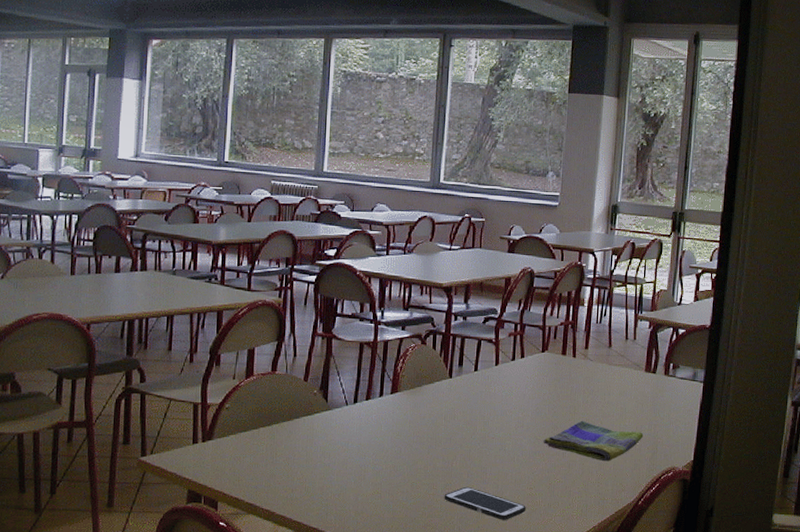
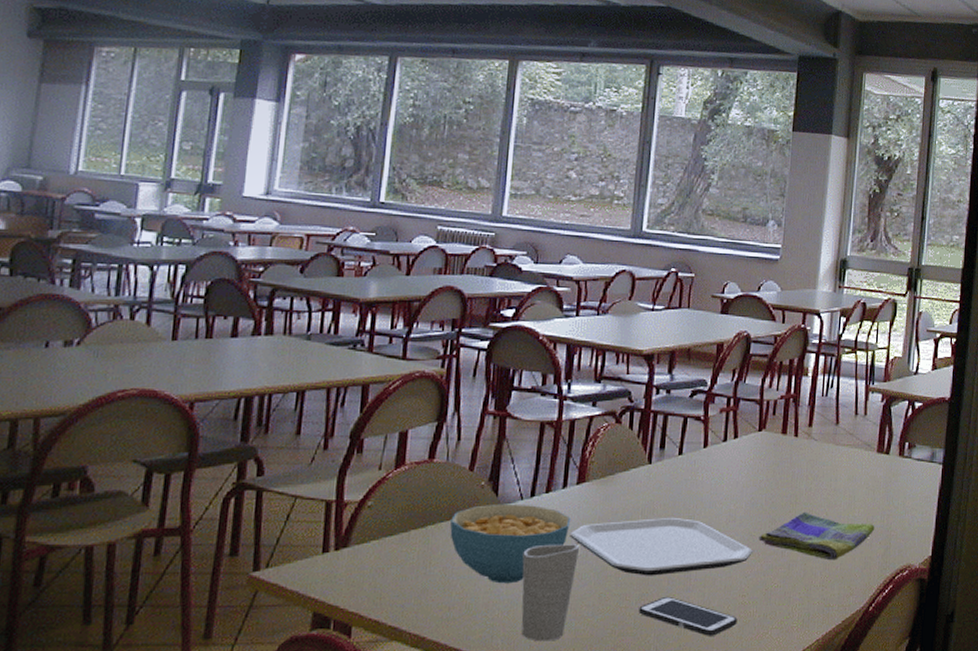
cereal bowl: none [291,408,387,472] -> present [450,503,571,584]
cup: none [349,442,395,519] -> present [521,544,580,642]
plate: none [386,422,538,470] -> present [570,517,752,576]

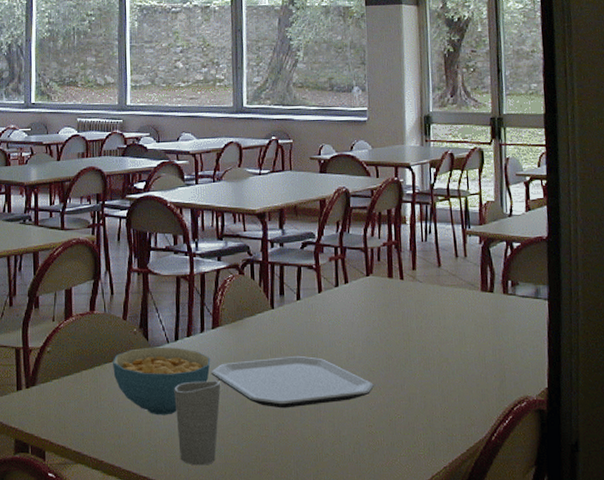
cell phone: present [638,596,738,636] -> none [277,426,367,463]
dish towel: present [758,511,875,561] -> none [378,348,488,393]

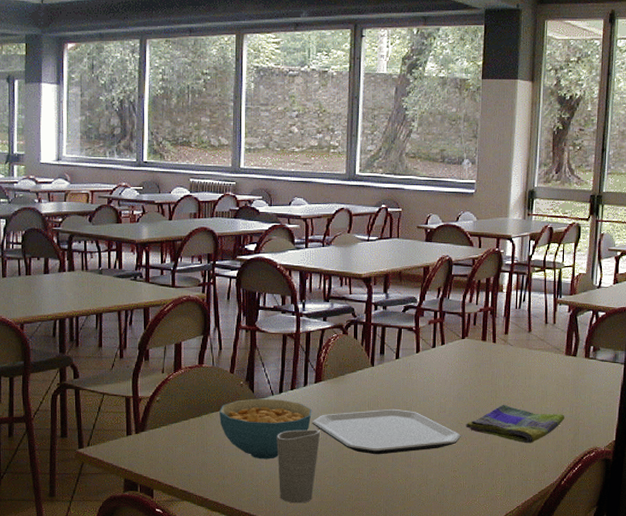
dish towel: none [378,348,488,393] -> present [465,404,565,444]

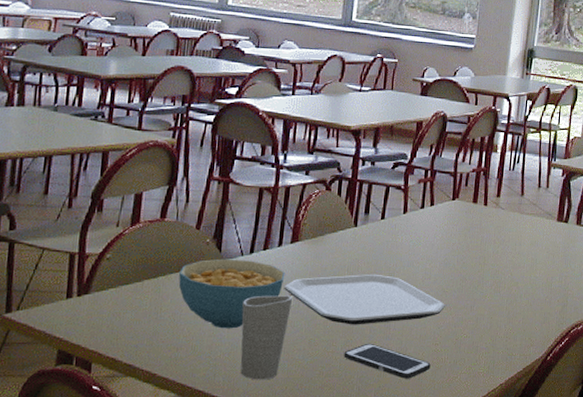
cell phone: none [370,470,451,502] -> present [344,343,431,379]
dish towel: present [465,404,565,444] -> none [450,272,554,315]

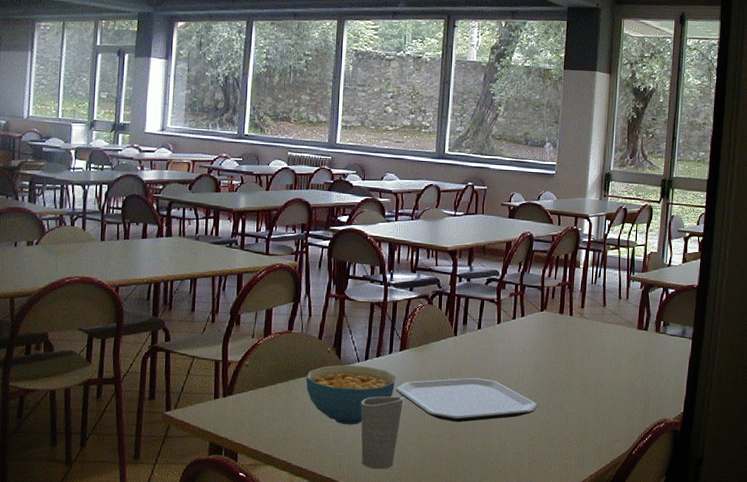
cell phone: present [344,343,431,379] -> none [450,438,527,470]

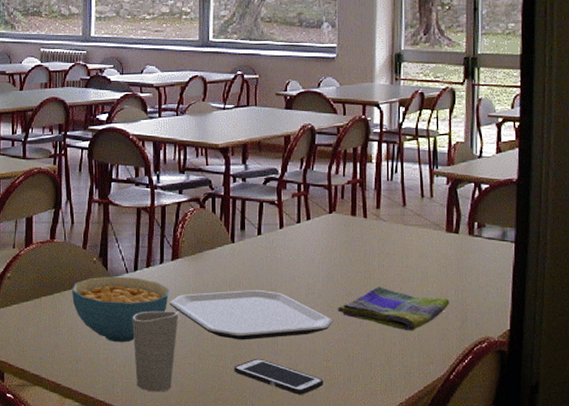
cell phone: none [450,438,527,470] -> present [234,358,324,395]
dish towel: none [542,375,637,414] -> present [337,286,450,331]

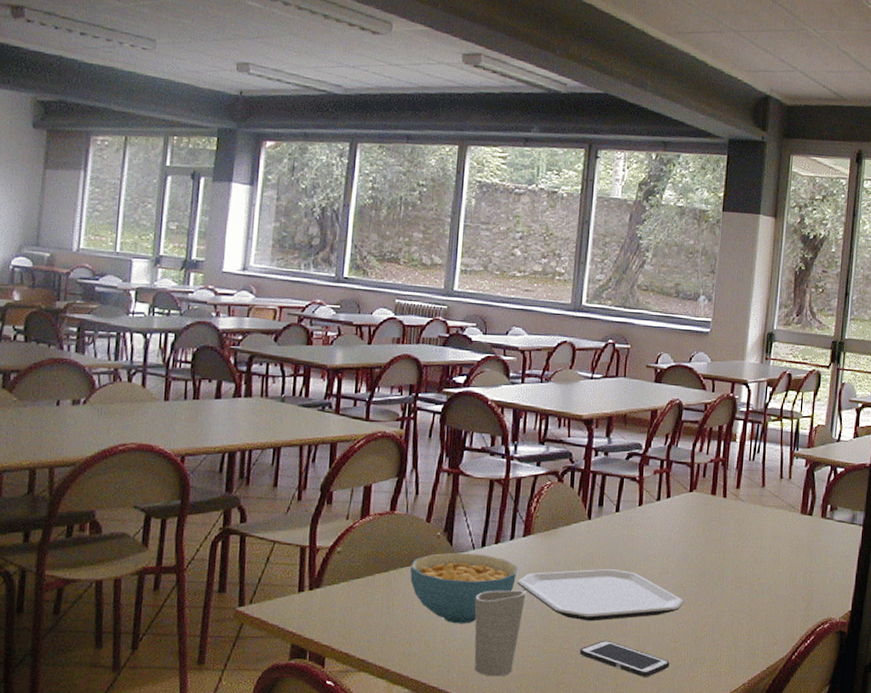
dish towel: present [337,286,450,331] -> none [689,567,798,612]

